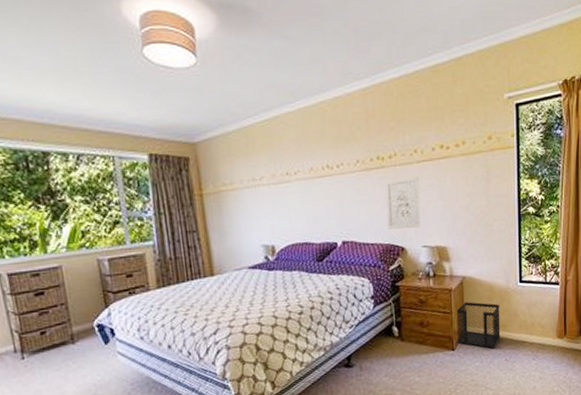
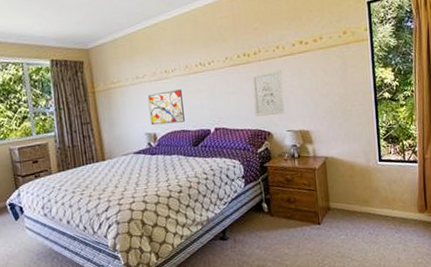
wall art: none [265,195,308,236] -> present [147,89,185,126]
wastebasket: present [456,302,501,349] -> none [320,180,364,223]

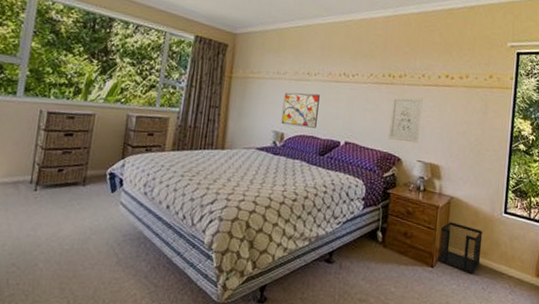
wastebasket: none [320,180,364,223] -> present [437,222,483,274]

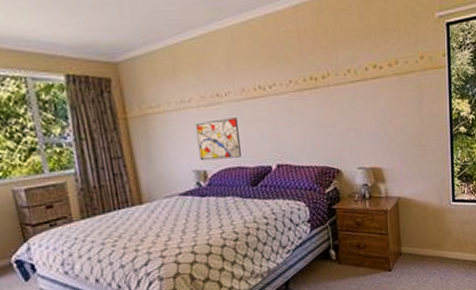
wall art: present [389,97,423,144] -> none [319,97,356,151]
wastebasket: present [437,222,483,274] -> none [392,222,435,268]

